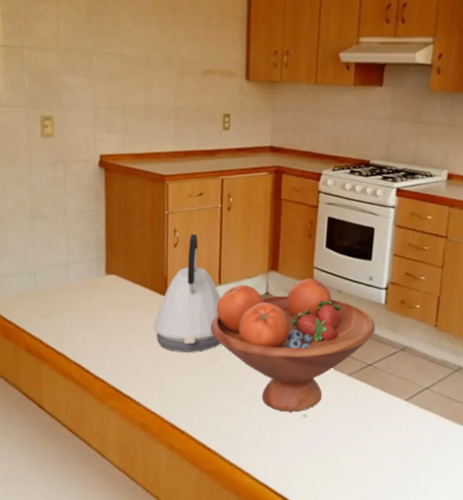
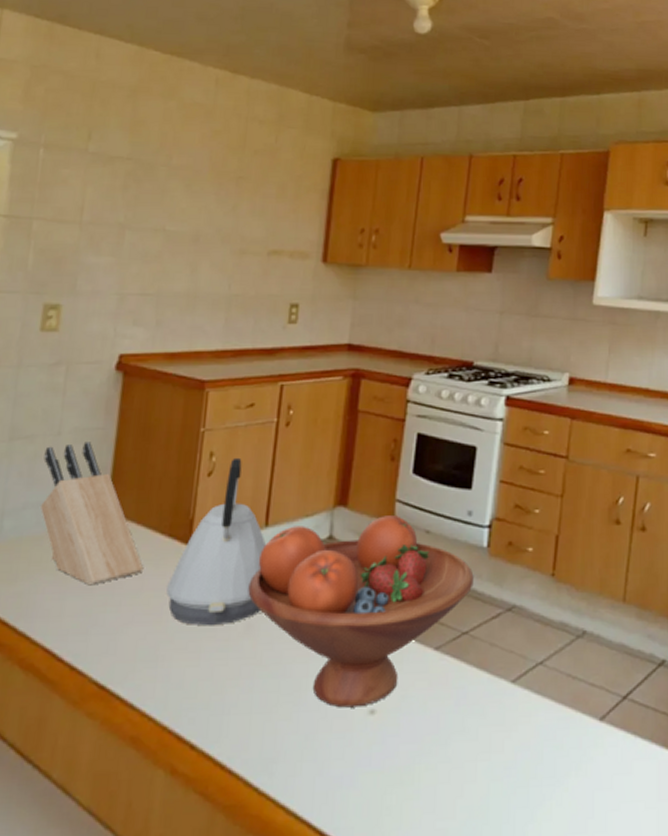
knife block: none [57,220,136,322] -> present [39,442,144,586]

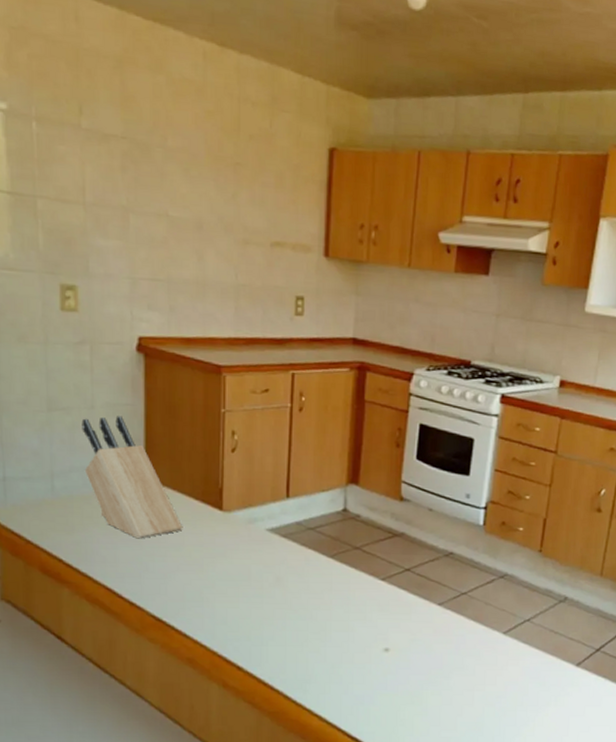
kettle: present [166,457,267,626] -> none [205,437,289,577]
fruit bowl: present [248,516,474,708] -> none [276,494,471,646]

